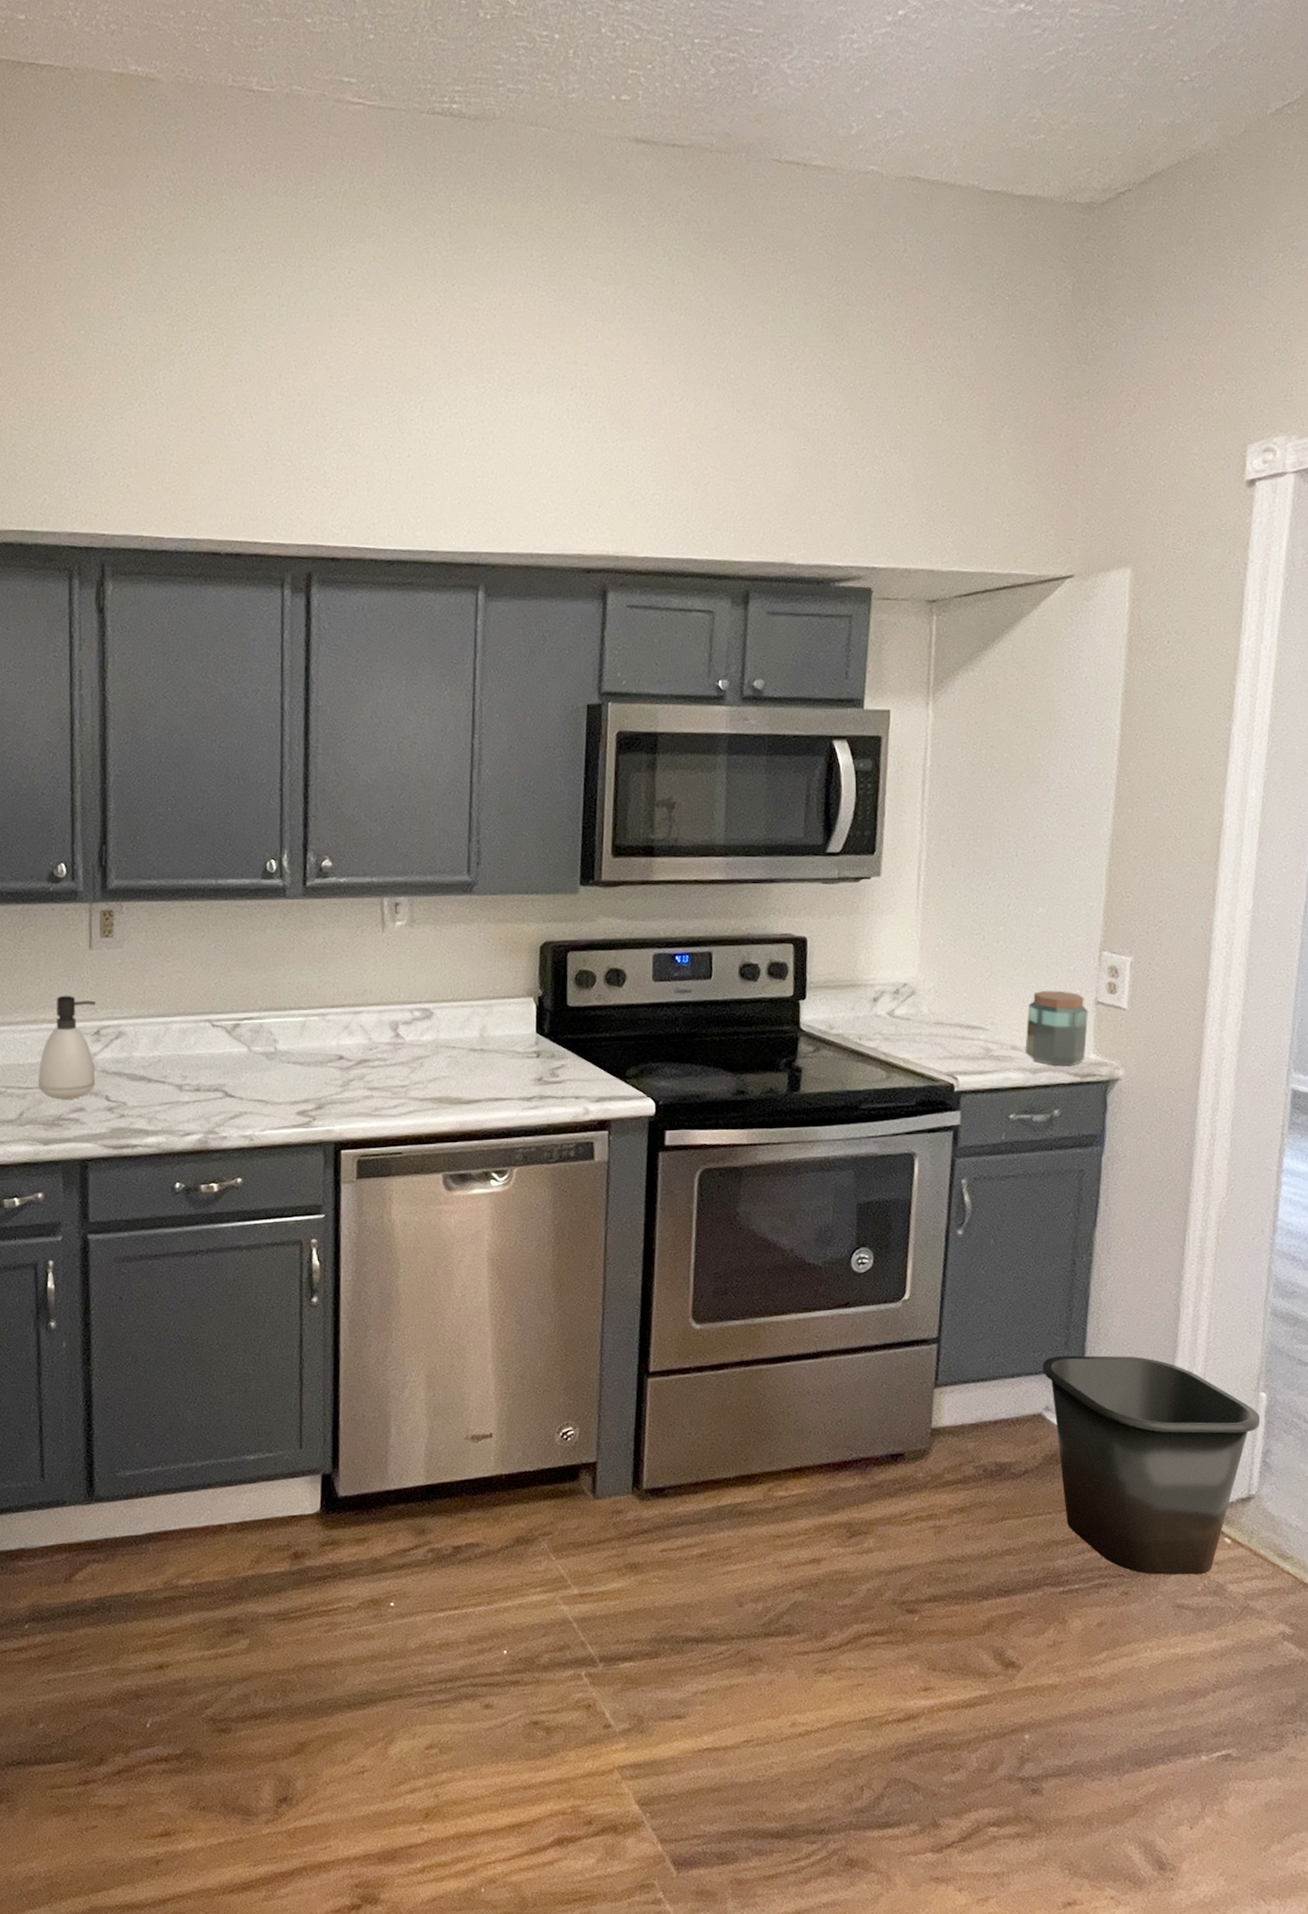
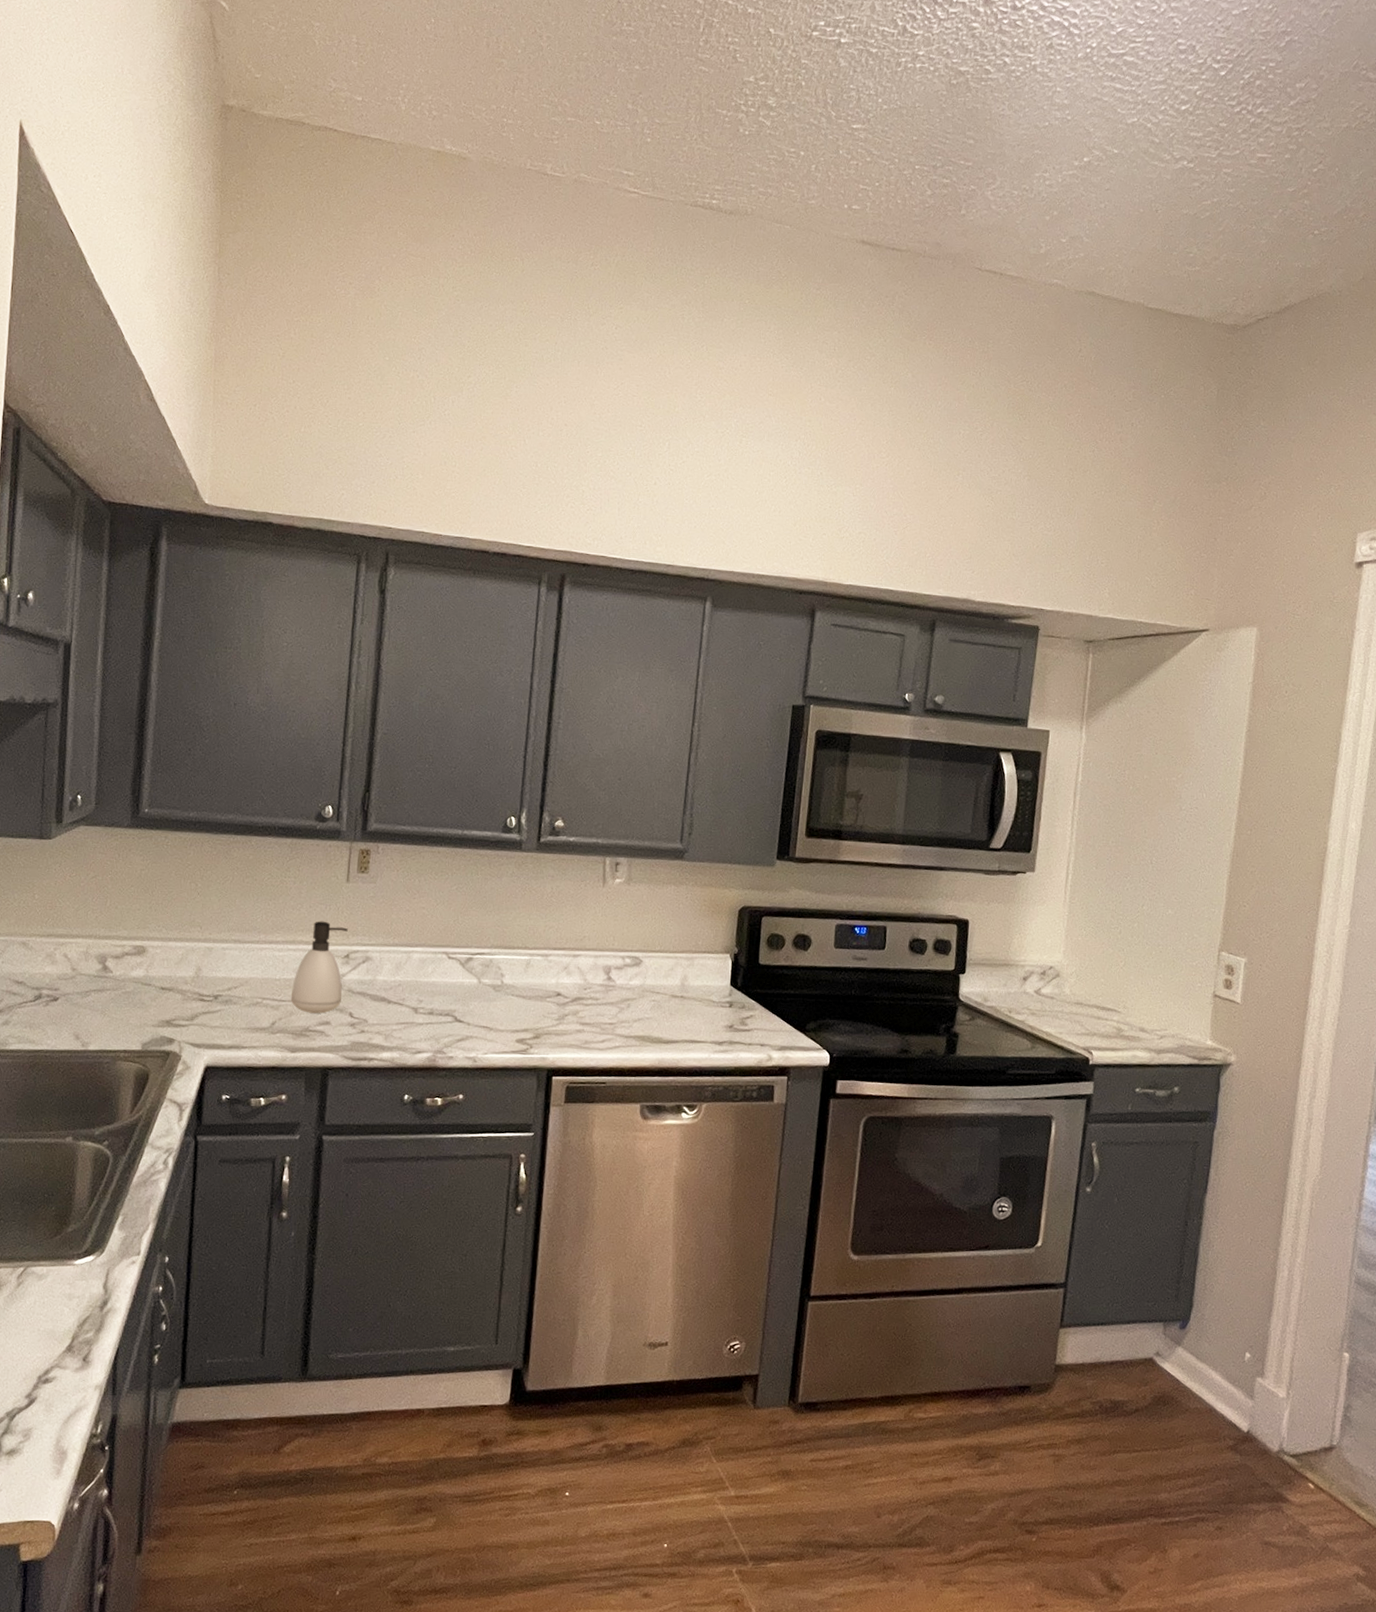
peanut butter: present [1025,991,1088,1067] -> none [1151,982,1207,1050]
waste bin: present [1043,1355,1261,1575] -> none [1155,1307,1343,1515]

